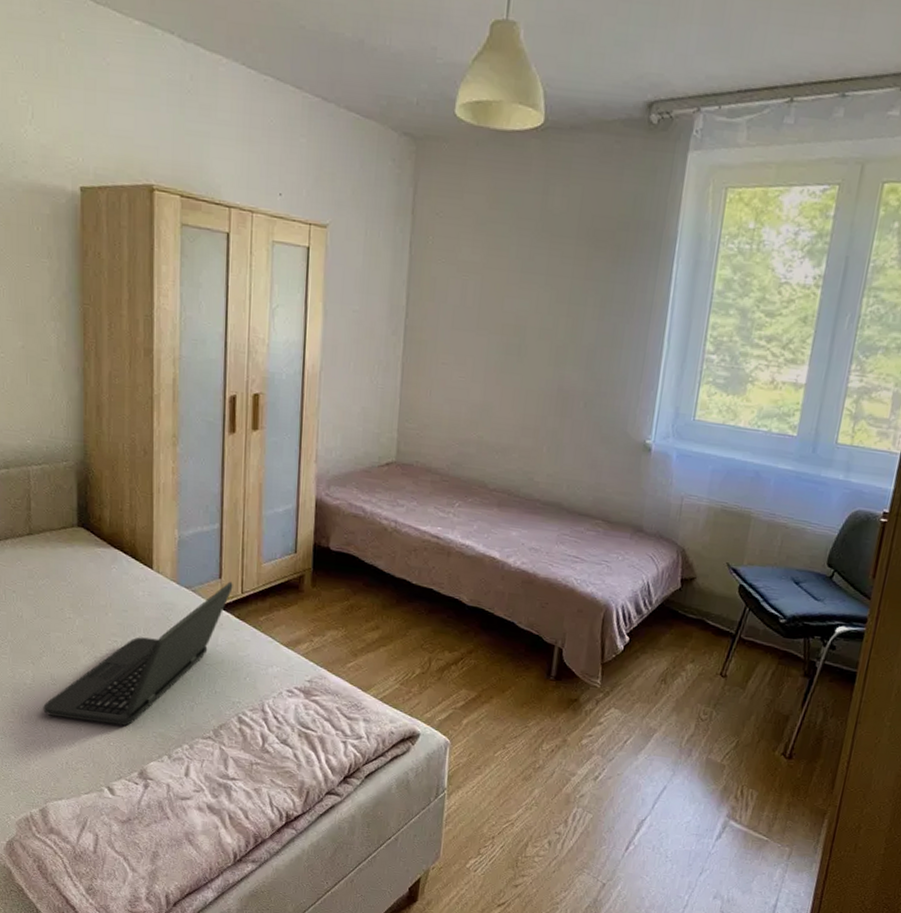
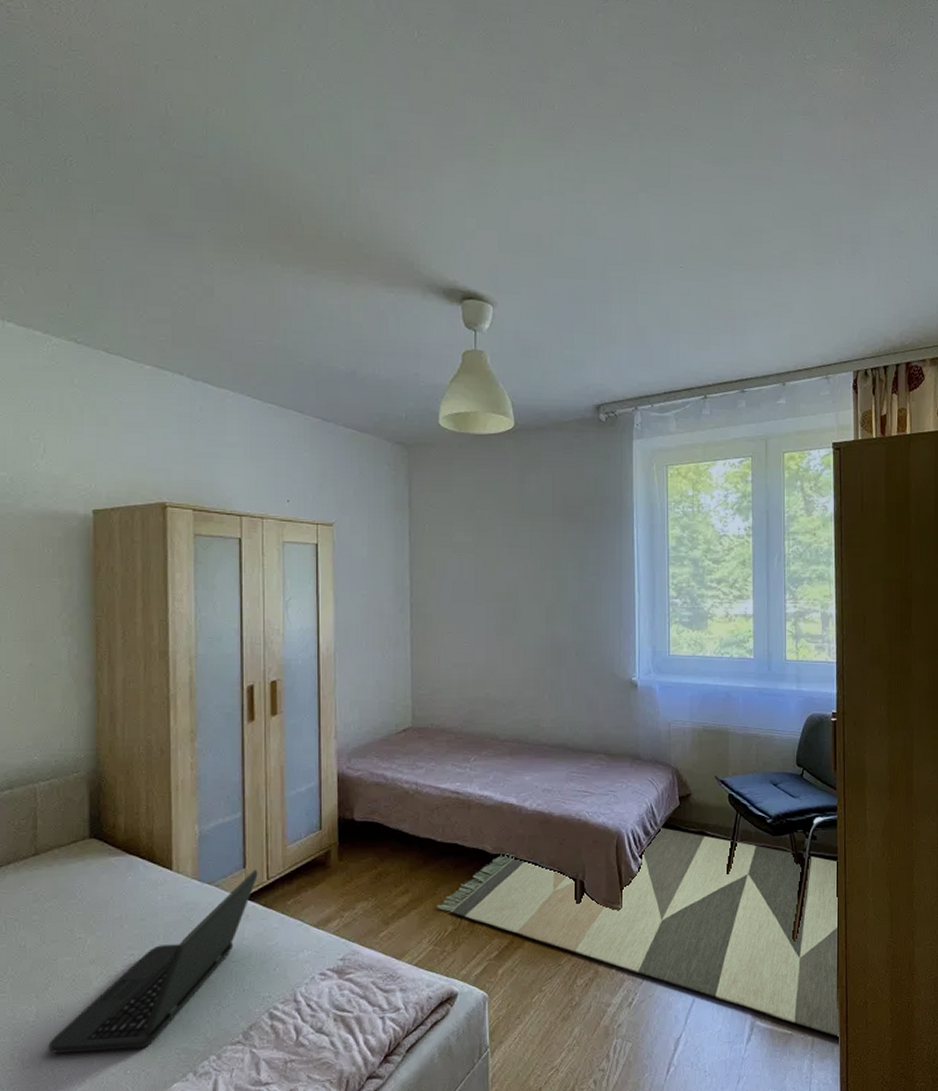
rug: none [406,607,857,855] -> present [437,827,840,1038]

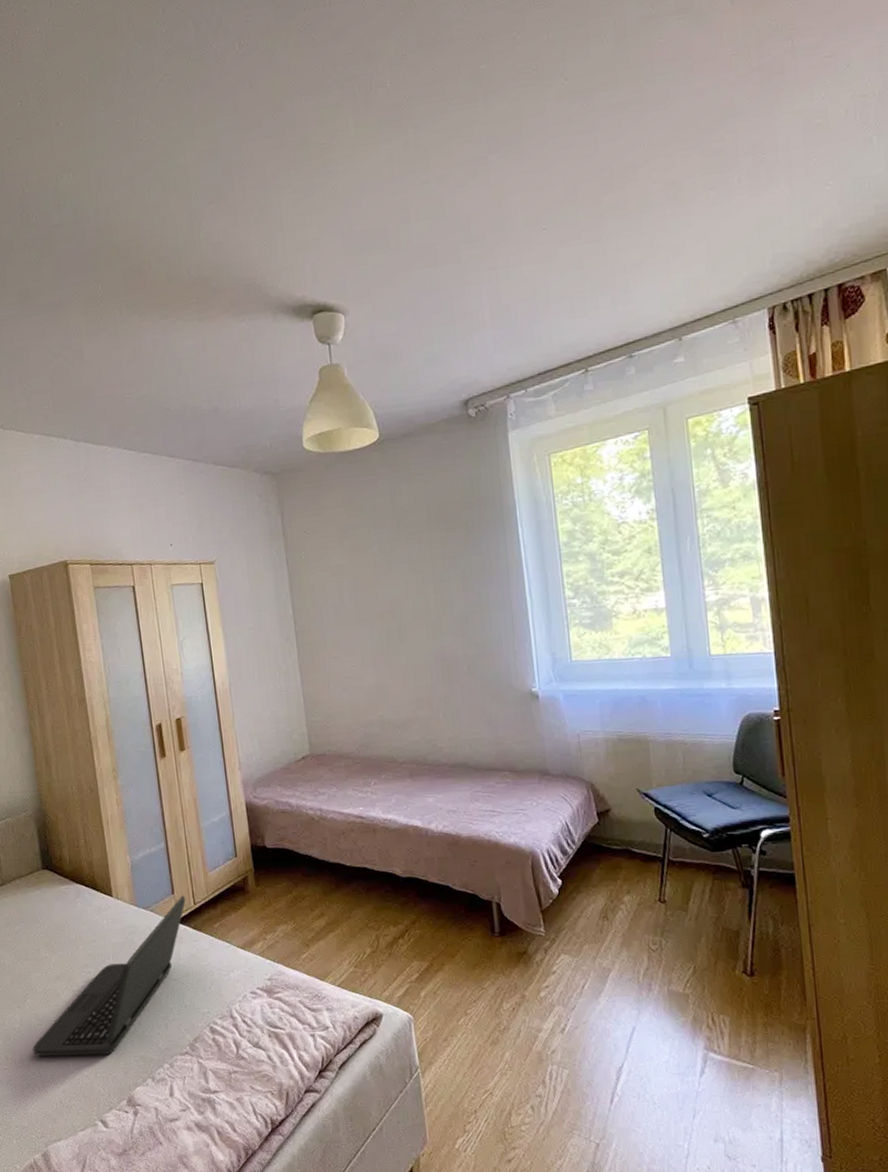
rug: present [437,827,840,1038] -> none [353,846,815,1075]

